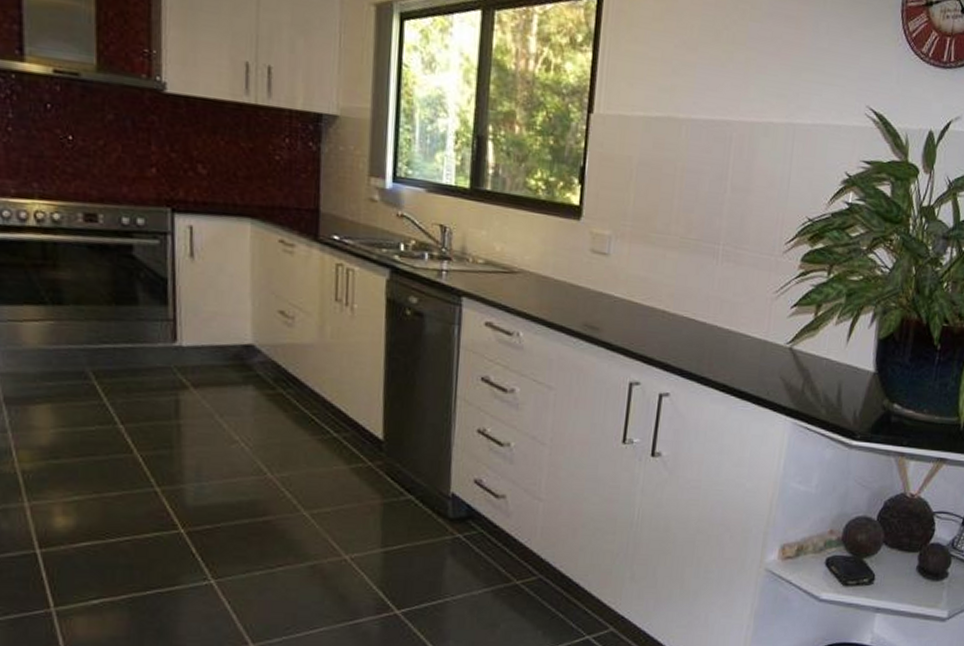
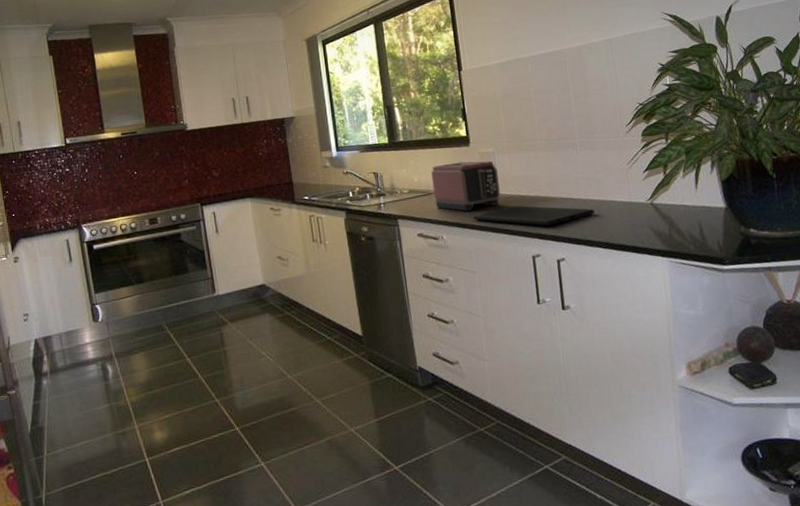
toaster: none [518,236,610,308] -> present [431,161,500,212]
cutting board: none [565,313,720,349] -> present [473,205,595,226]

